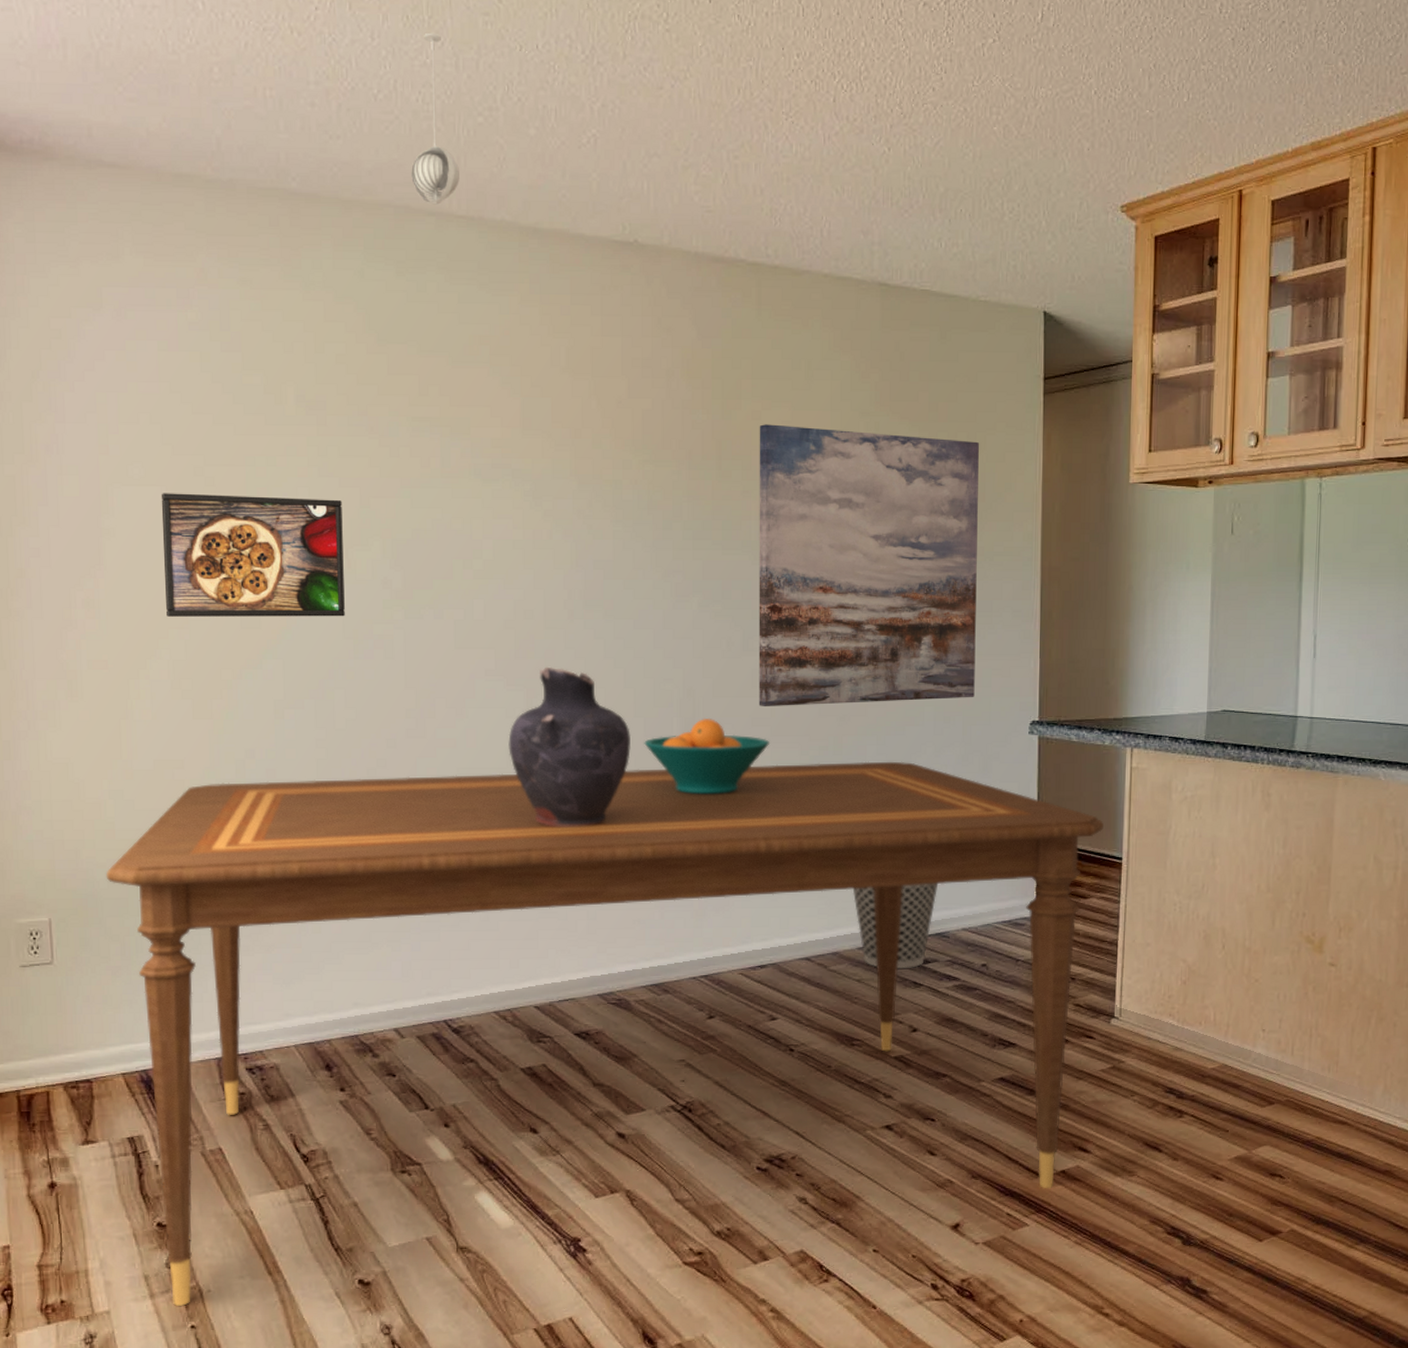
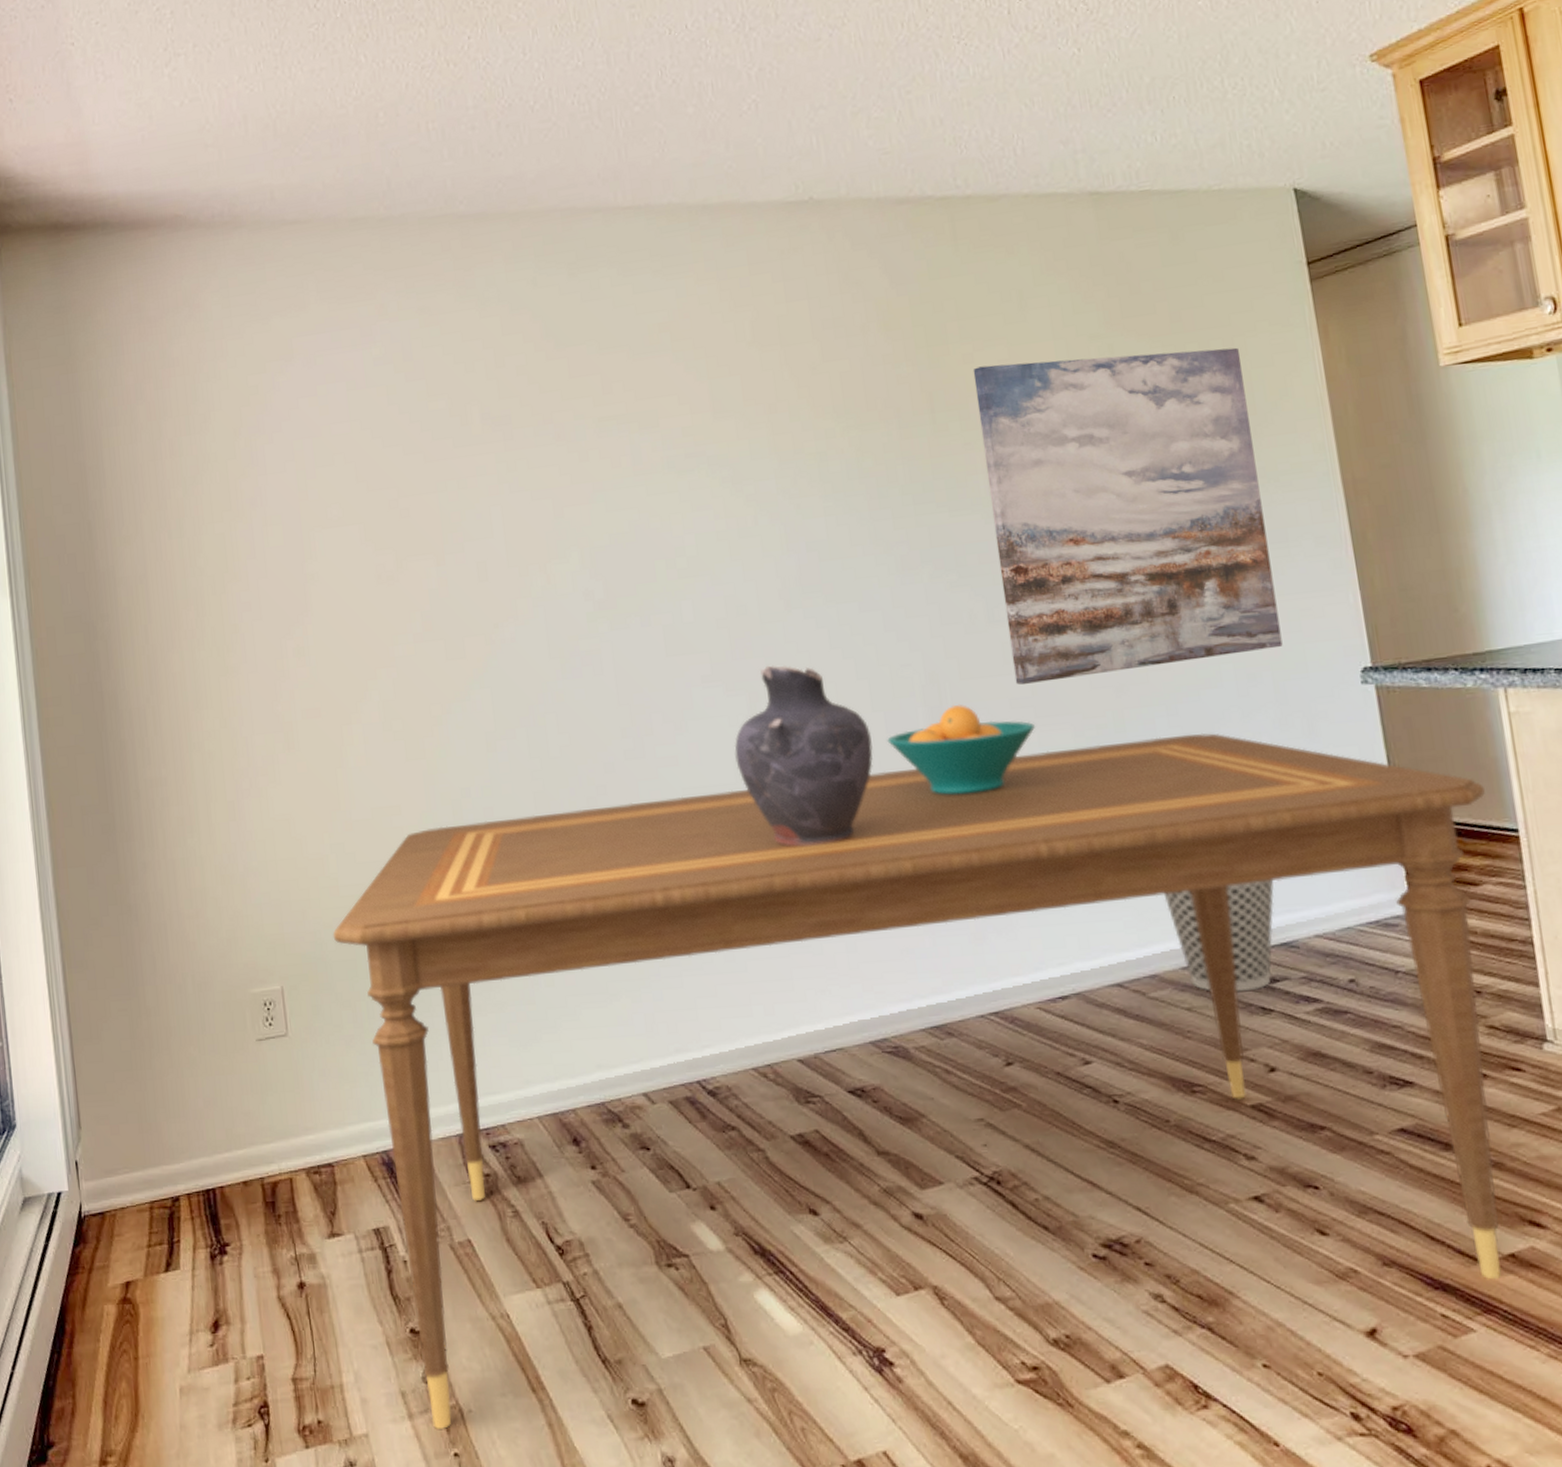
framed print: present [161,493,345,617] -> none [359,514,549,656]
pendant light: present [411,32,459,205] -> none [573,36,622,201]

